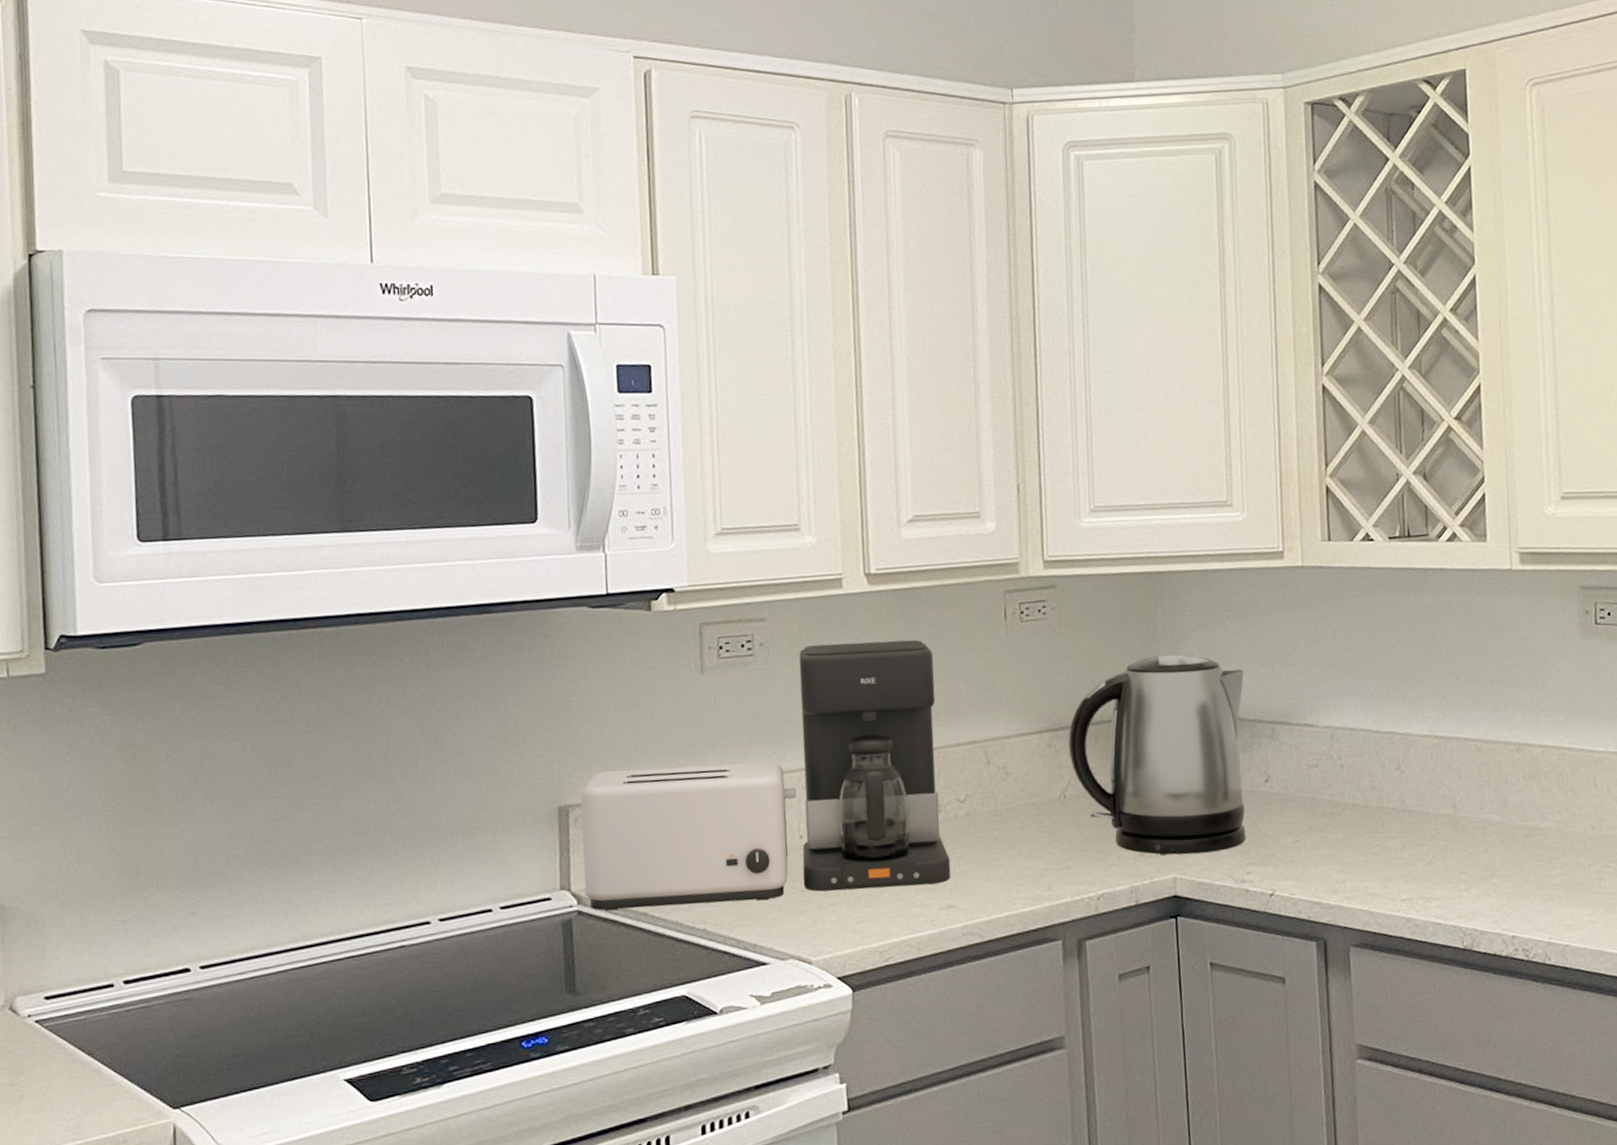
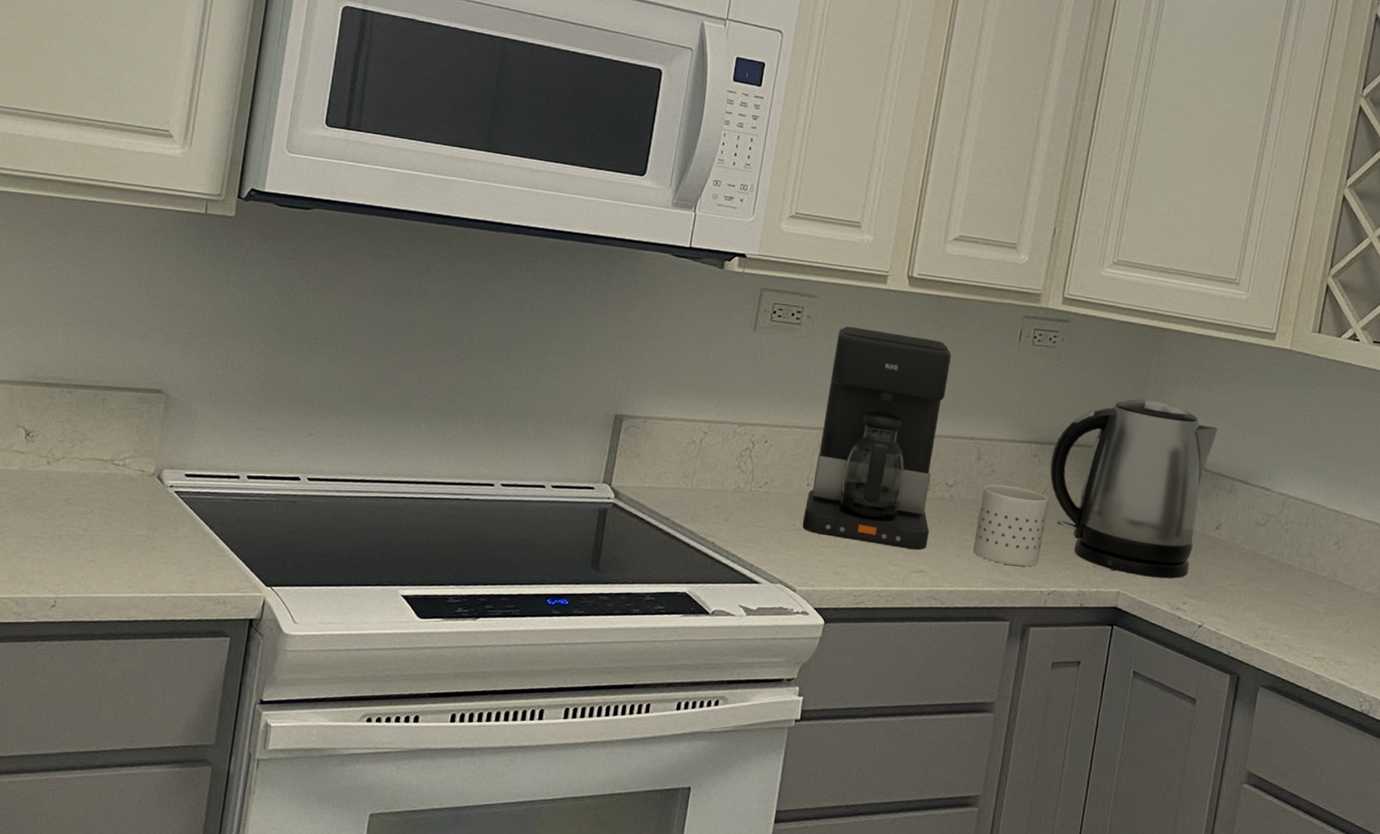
toaster: present [580,761,797,911] -> none [622,393,813,531]
mug: none [999,785,1080,877] -> present [973,484,1049,567]

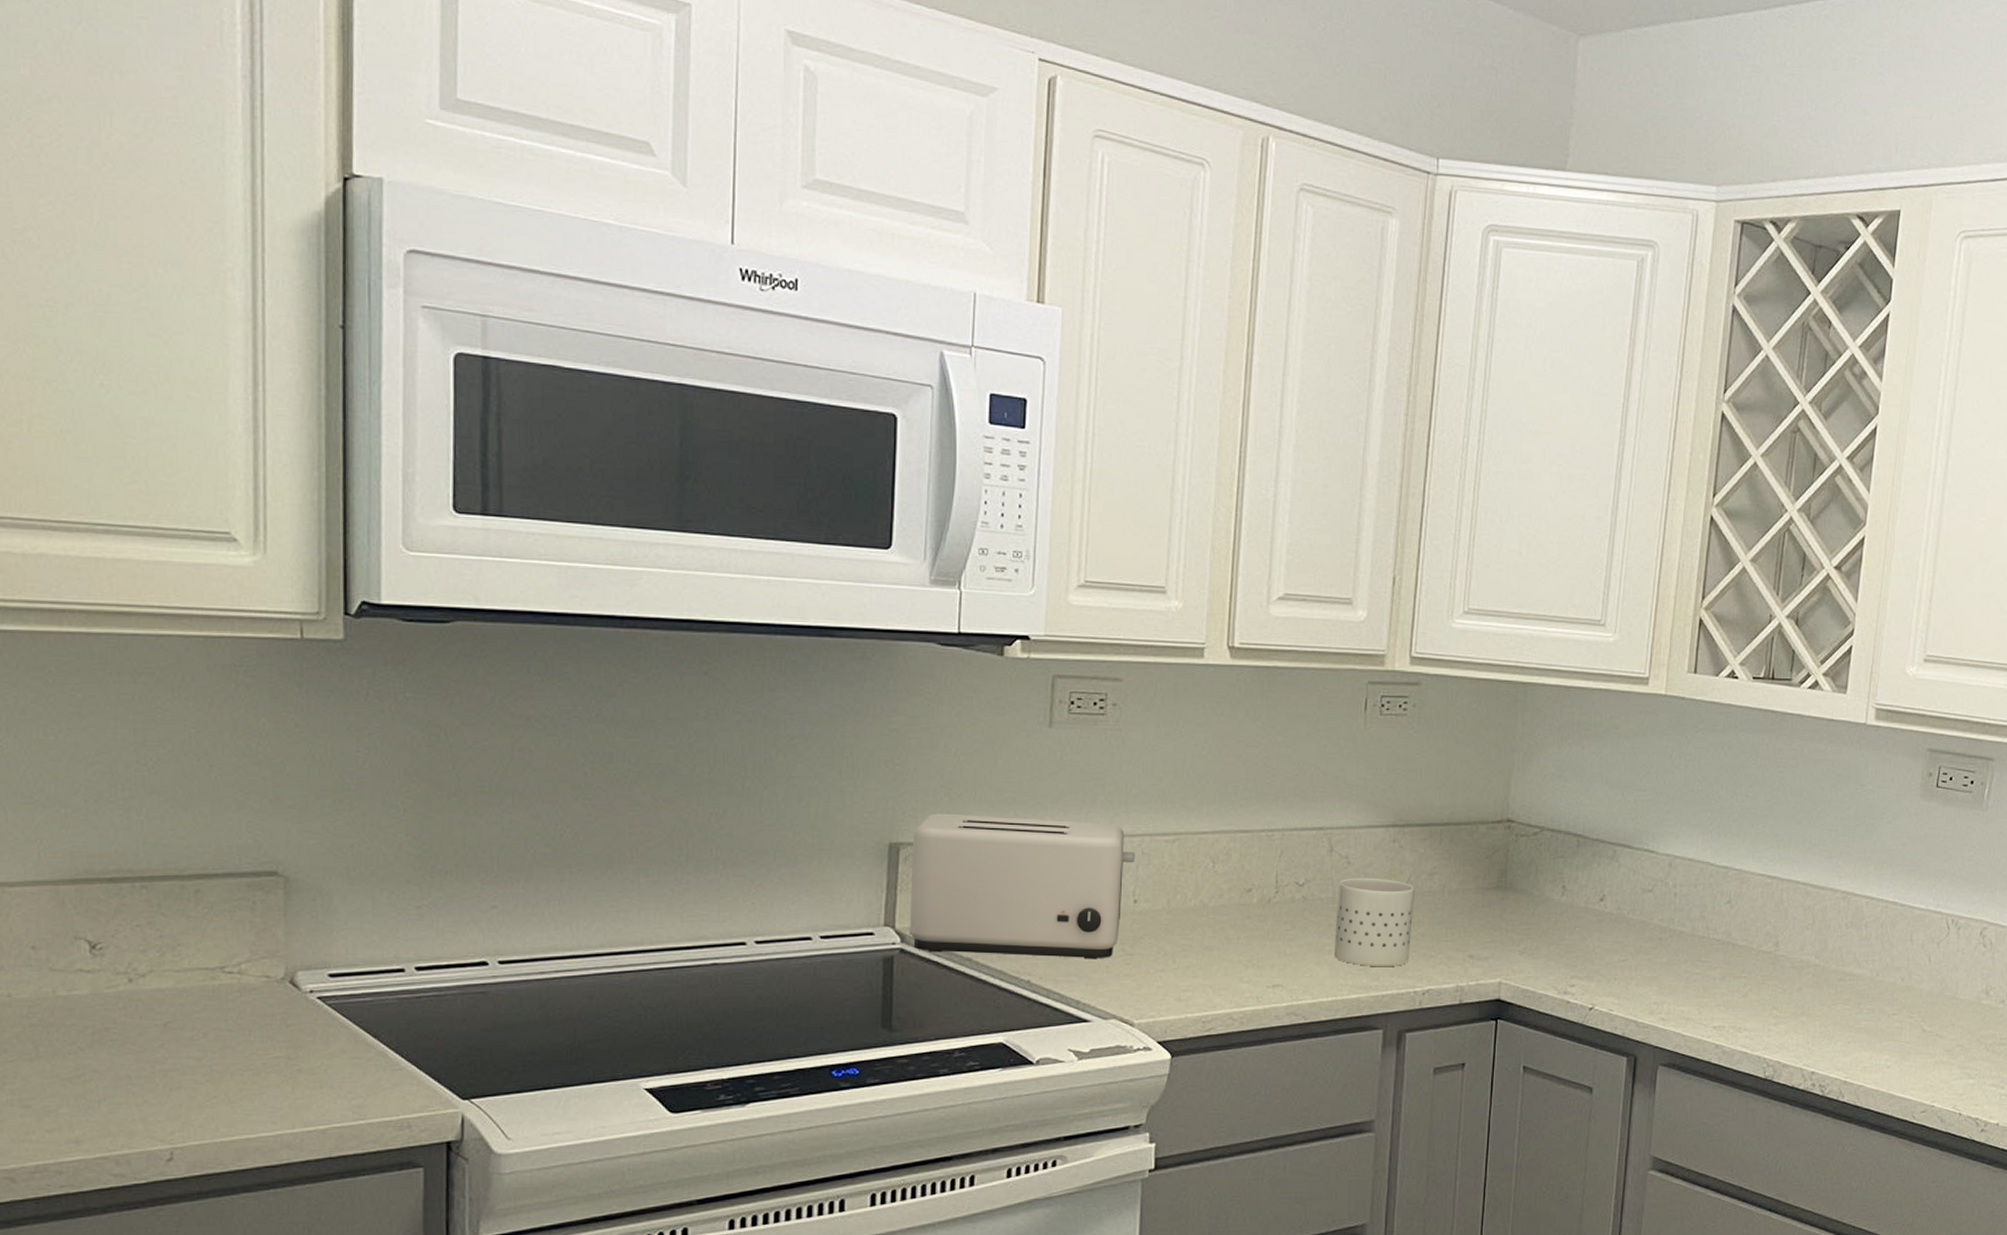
toaster: none [622,393,813,531] -> present [909,813,1135,959]
coffee maker: present [802,326,951,550] -> none [1133,712,1288,962]
kettle: present [1050,399,1217,579] -> none [1413,765,1593,962]

